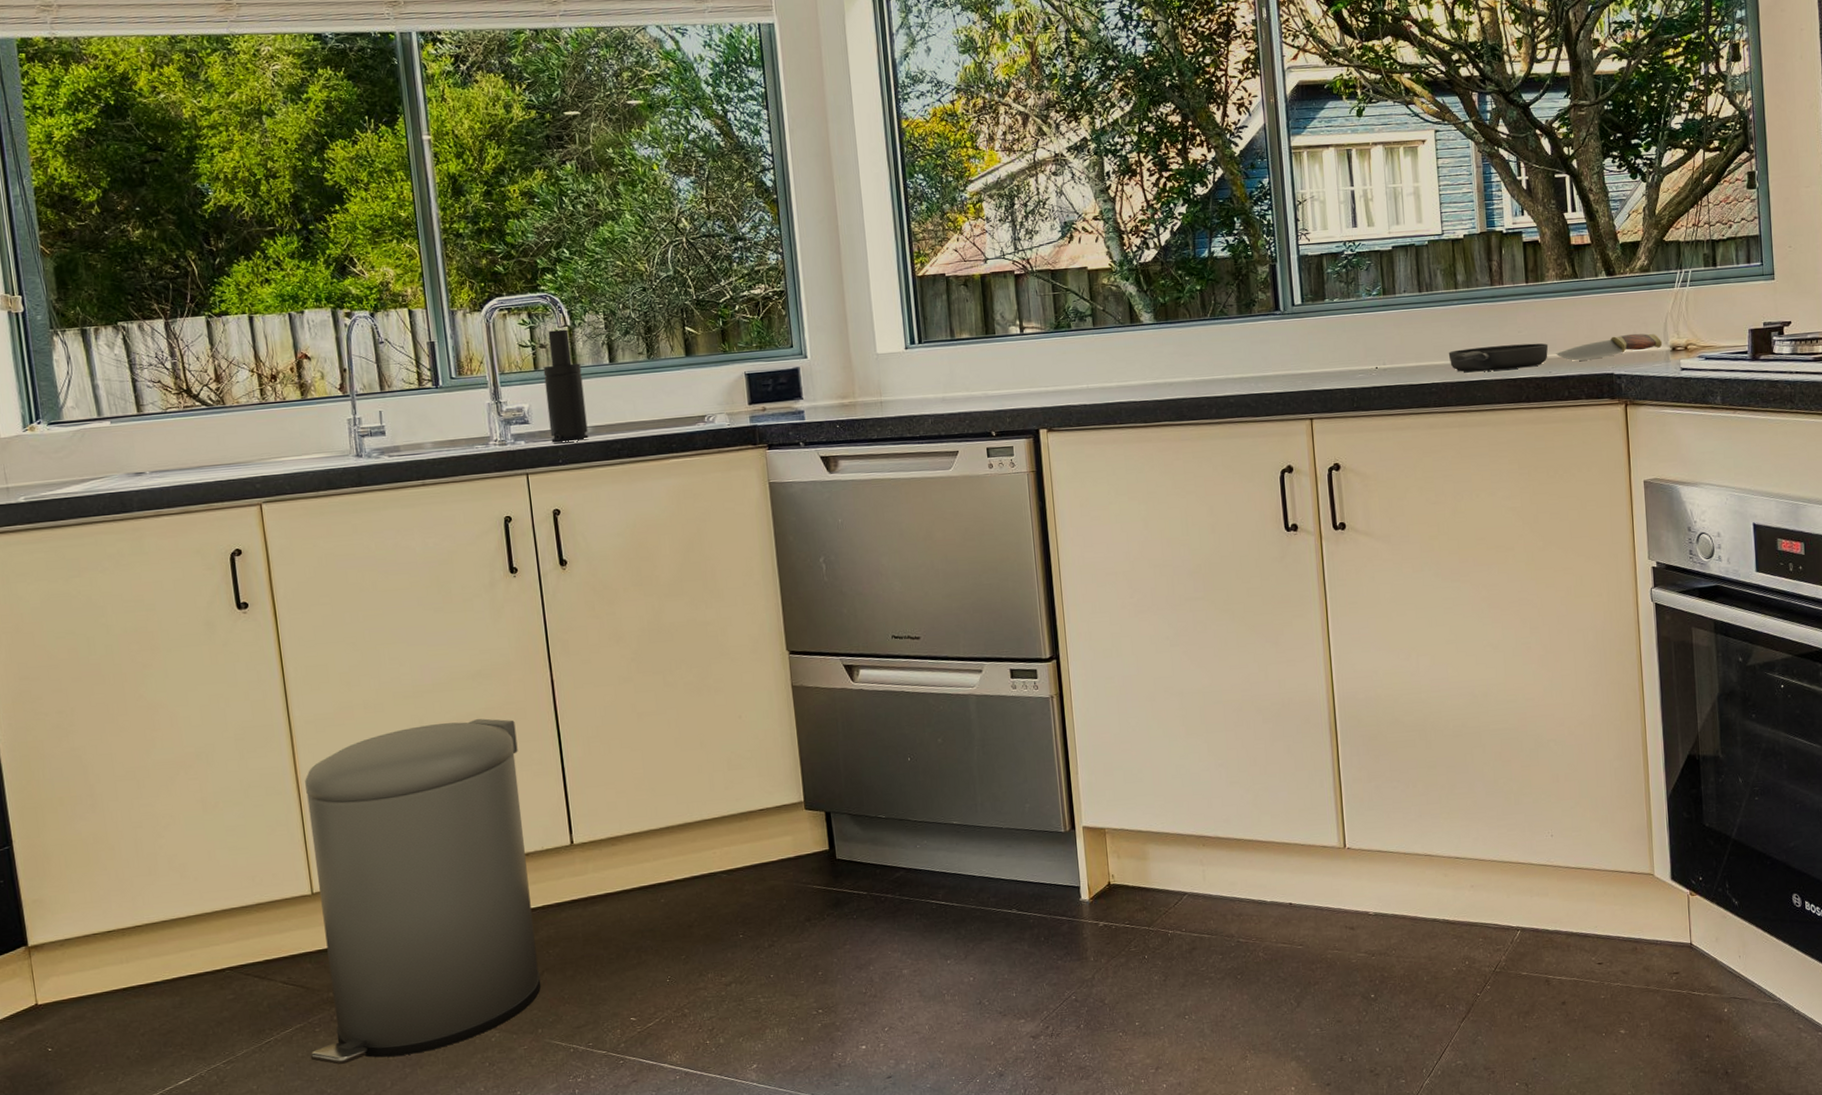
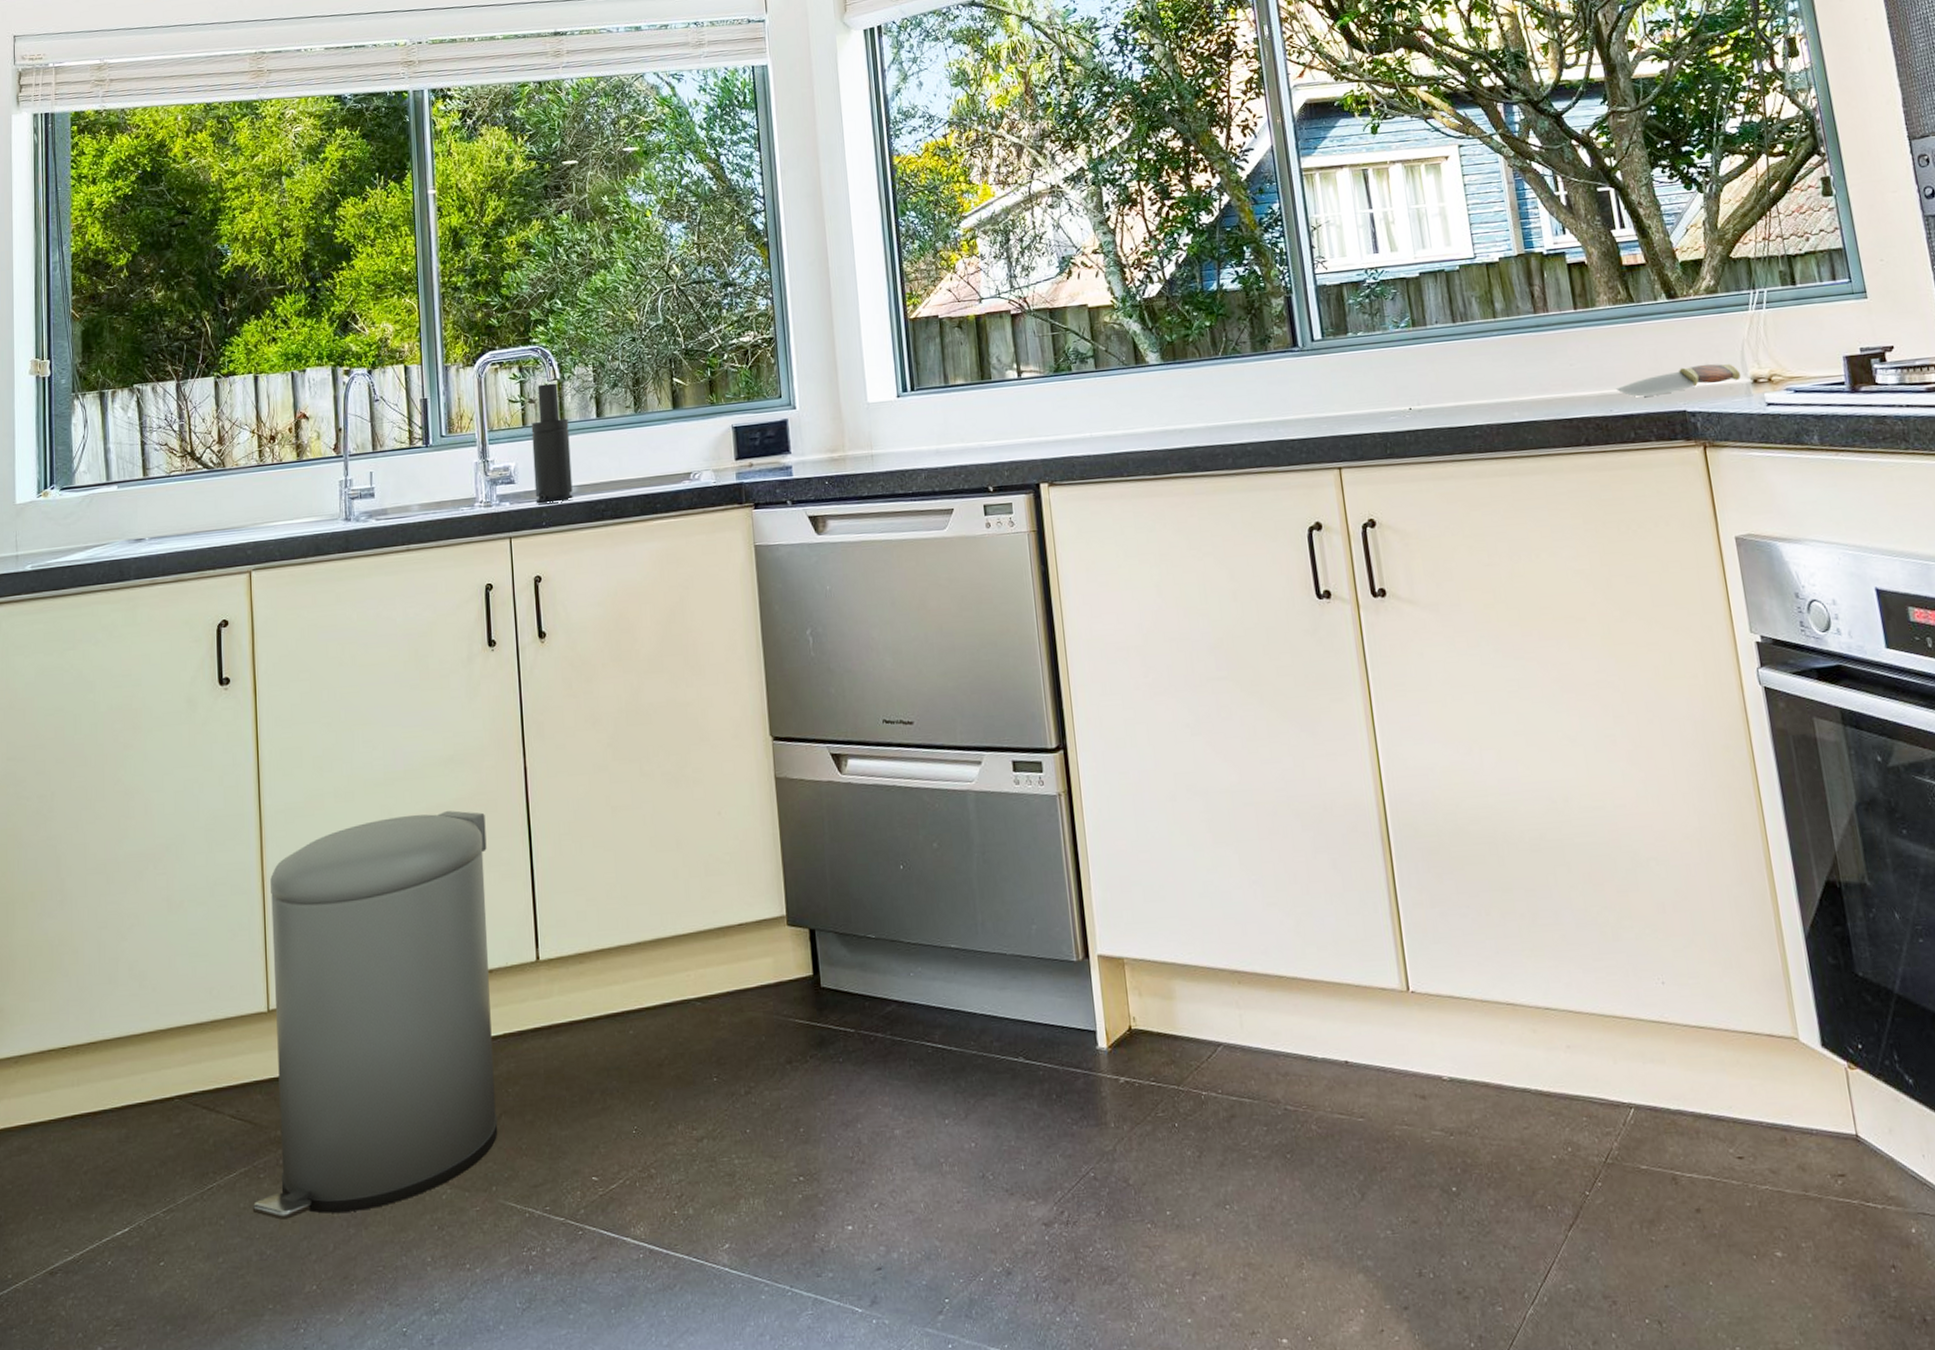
frying pan: present [1448,343,1549,372] -> none [1491,377,1607,412]

